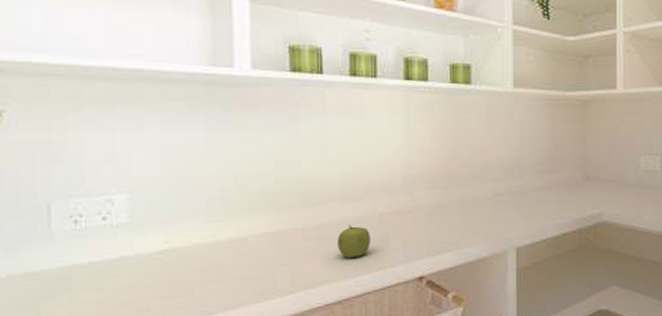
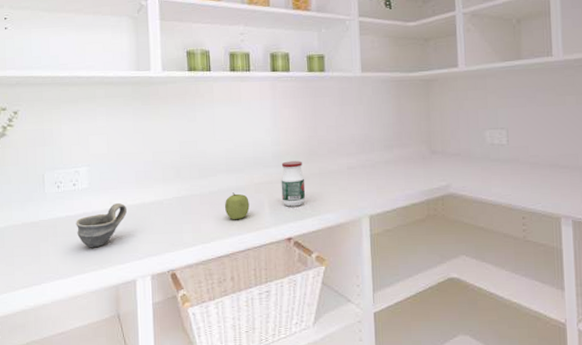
cup: none [105,242,193,305] -> present [76,203,128,248]
jar: none [412,186,443,241] -> present [281,161,306,207]

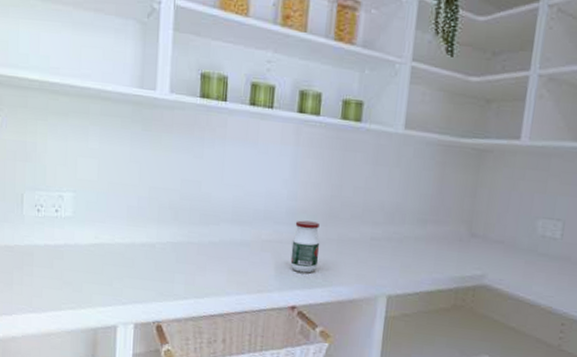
cup: present [76,203,128,248] -> none [55,239,115,285]
fruit: present [224,192,250,220] -> none [224,246,253,278]

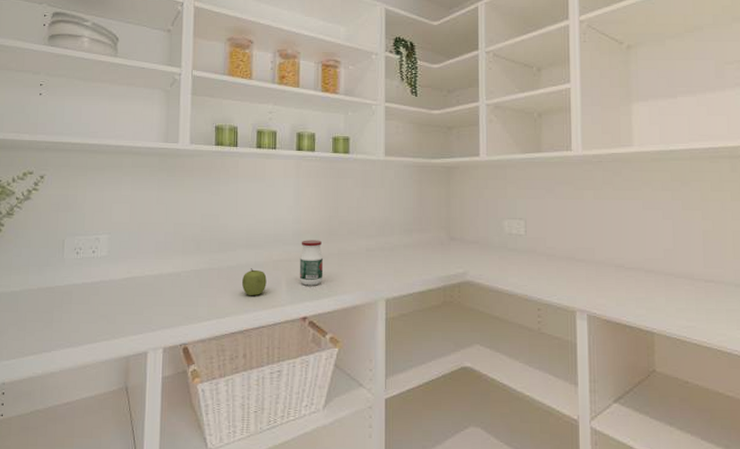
fruit: none [224,246,253,278] -> present [241,268,267,296]

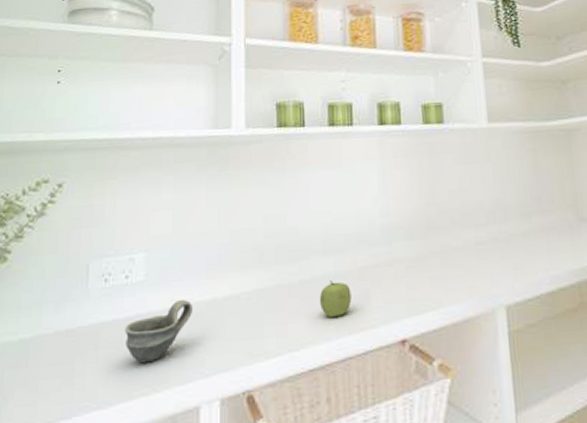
cup: none [91,273,145,317] -> present [124,300,194,364]
jar: present [299,240,324,286] -> none [391,236,424,298]

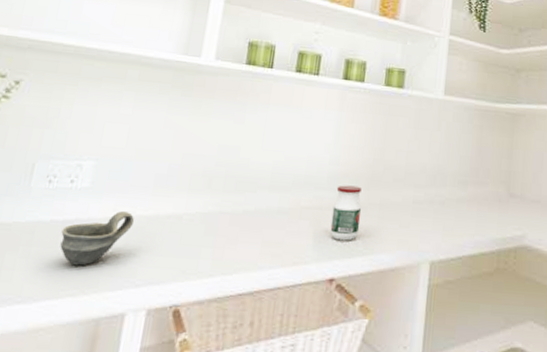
fruit: present [319,280,352,318] -> none [258,215,291,250]
jar: none [391,236,424,298] -> present [330,185,362,241]

